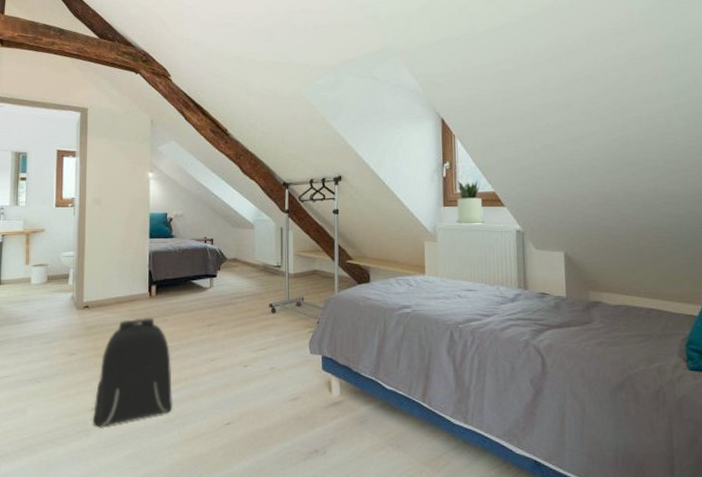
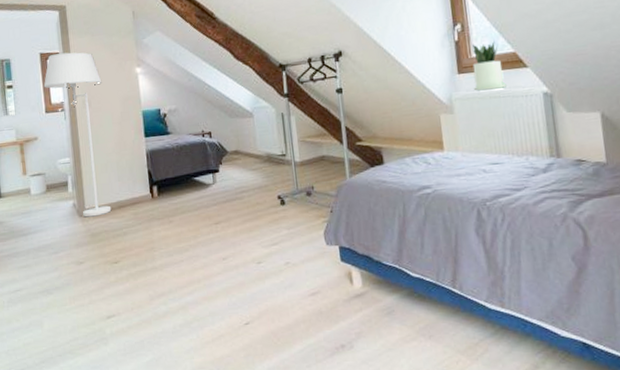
floor lamp: none [57,152,114,310] -> present [43,52,112,218]
backpack: present [92,318,173,426] -> none [108,219,189,334]

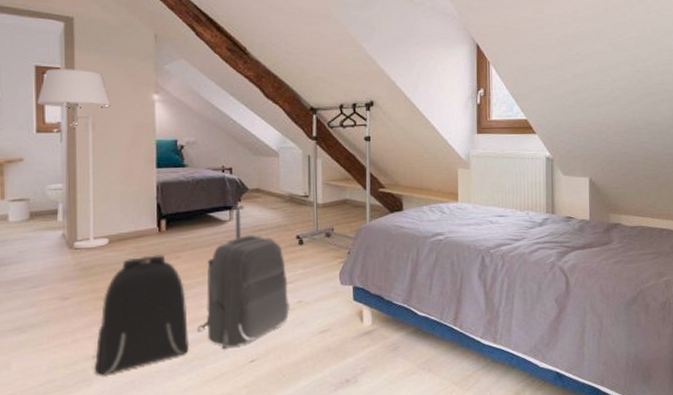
backpack: none [108,219,189,334] -> present [94,254,190,375]
rolling backpack: none [193,168,278,311] -> present [196,205,290,349]
planter: present [472,41,506,91] -> none [488,108,517,151]

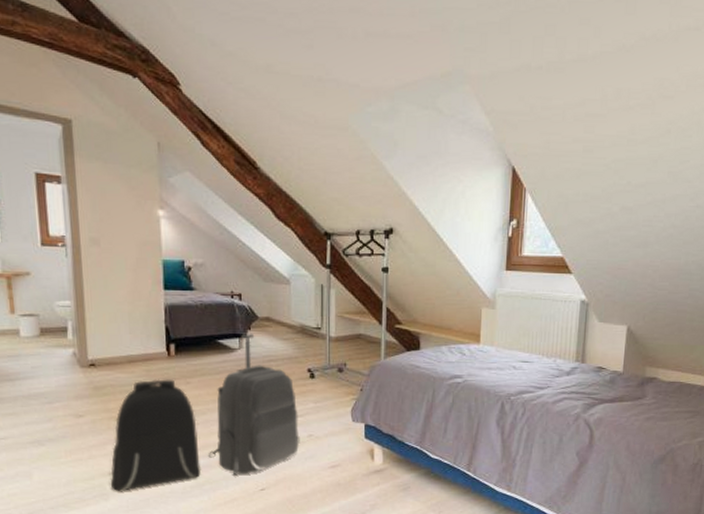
floor lamp: present [36,69,111,249] -> none [39,177,120,369]

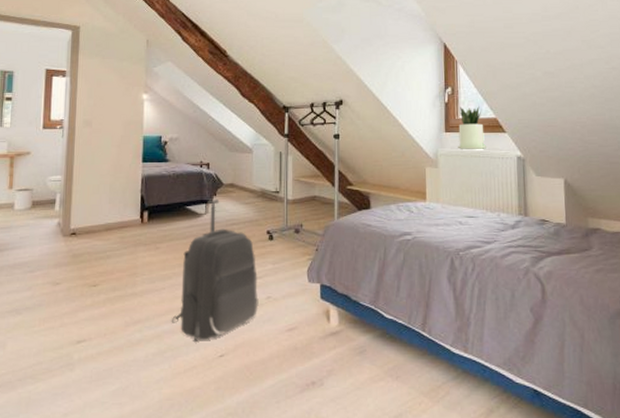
backpack: present [110,379,201,491] -> none [77,245,164,360]
planter: none [517,242,549,291] -> present [457,106,486,149]

